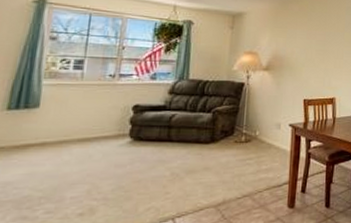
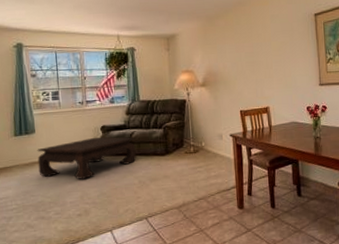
coffee table: none [32,117,175,168] -> present [37,137,137,179]

